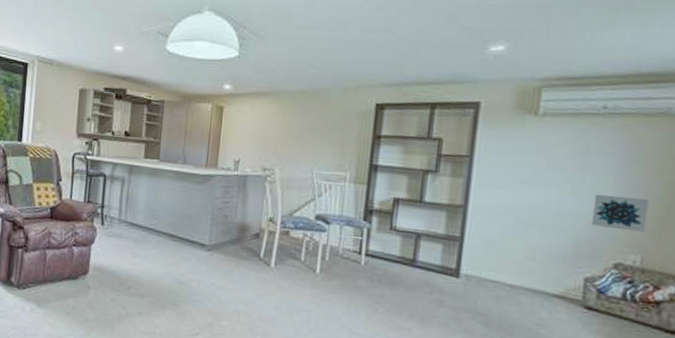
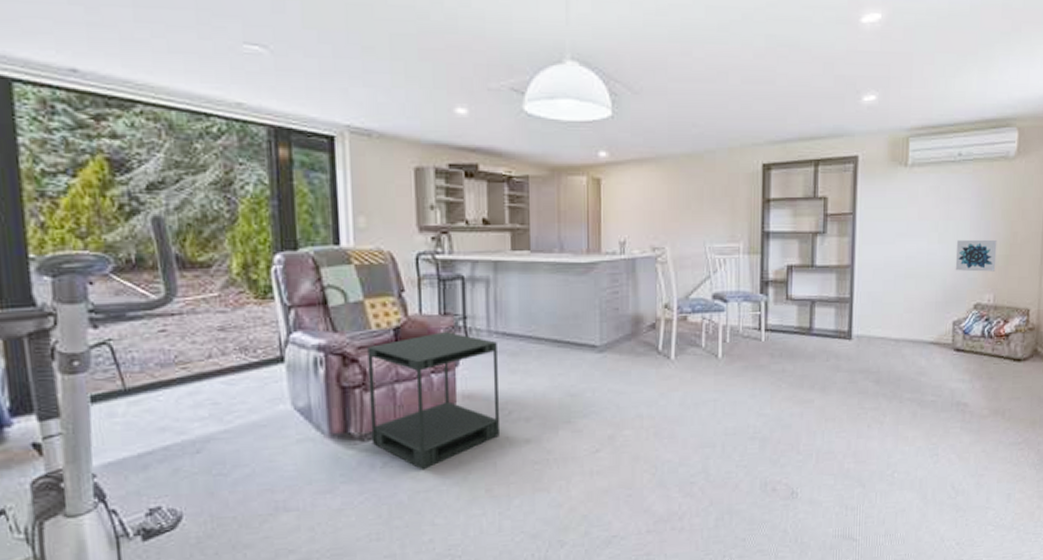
side table: none [25,215,125,321] -> present [367,332,499,471]

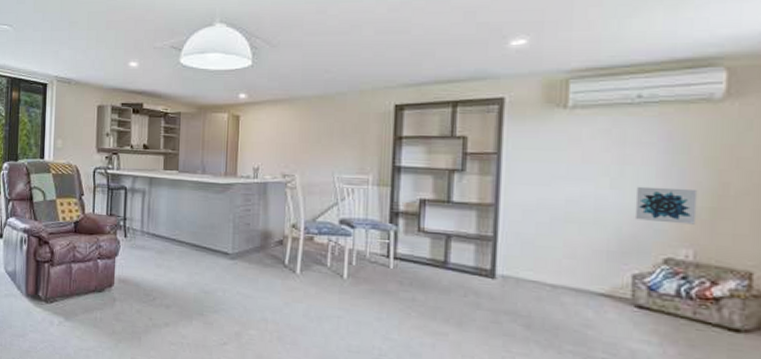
side table: present [367,332,499,471] -> none [53,228,148,333]

